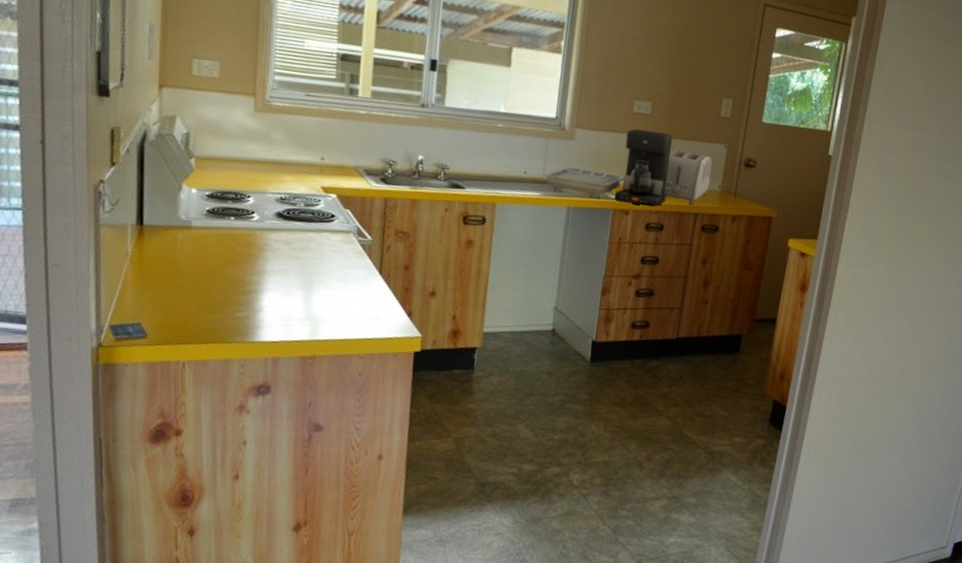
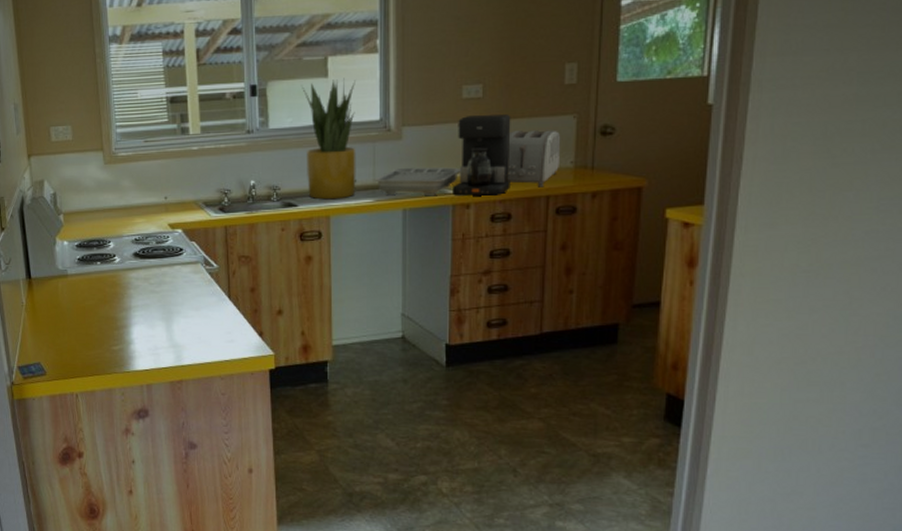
planter: none [477,69,537,188] -> present [300,78,356,200]

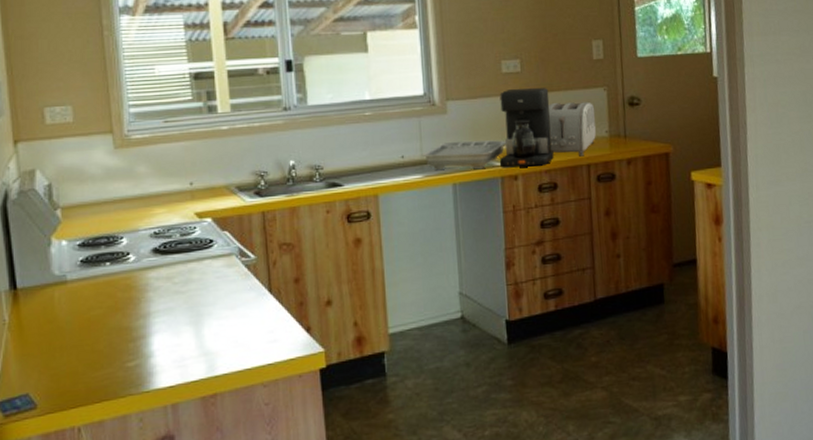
planter: present [300,78,356,200] -> none [340,53,404,178]

